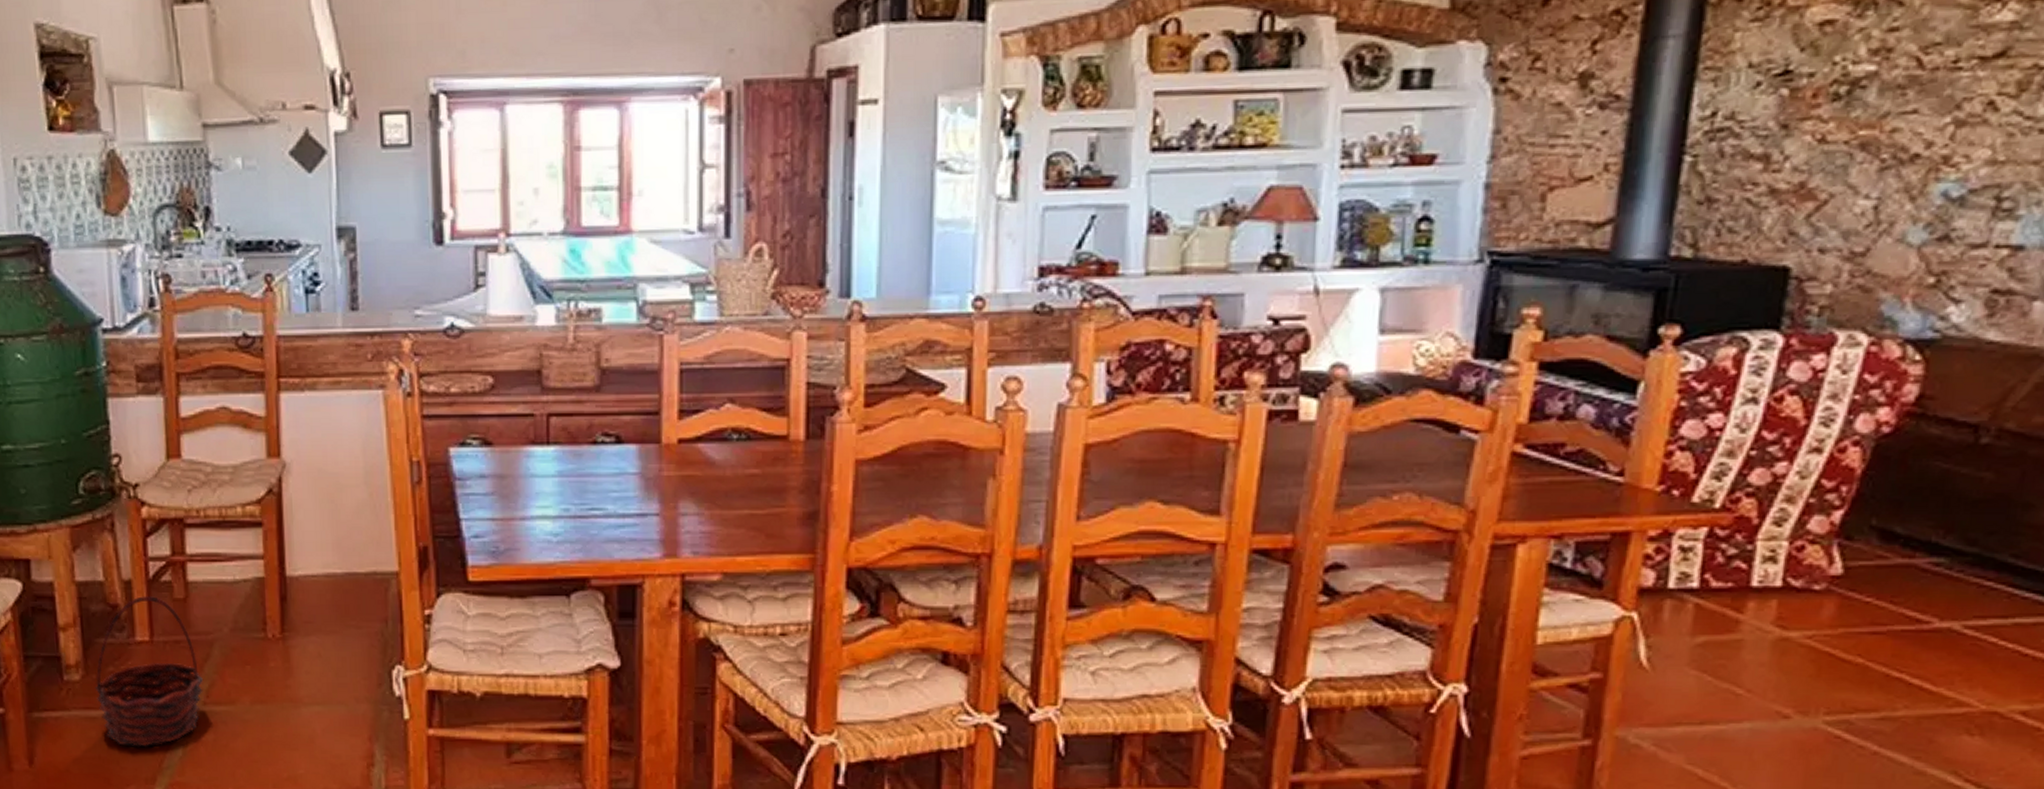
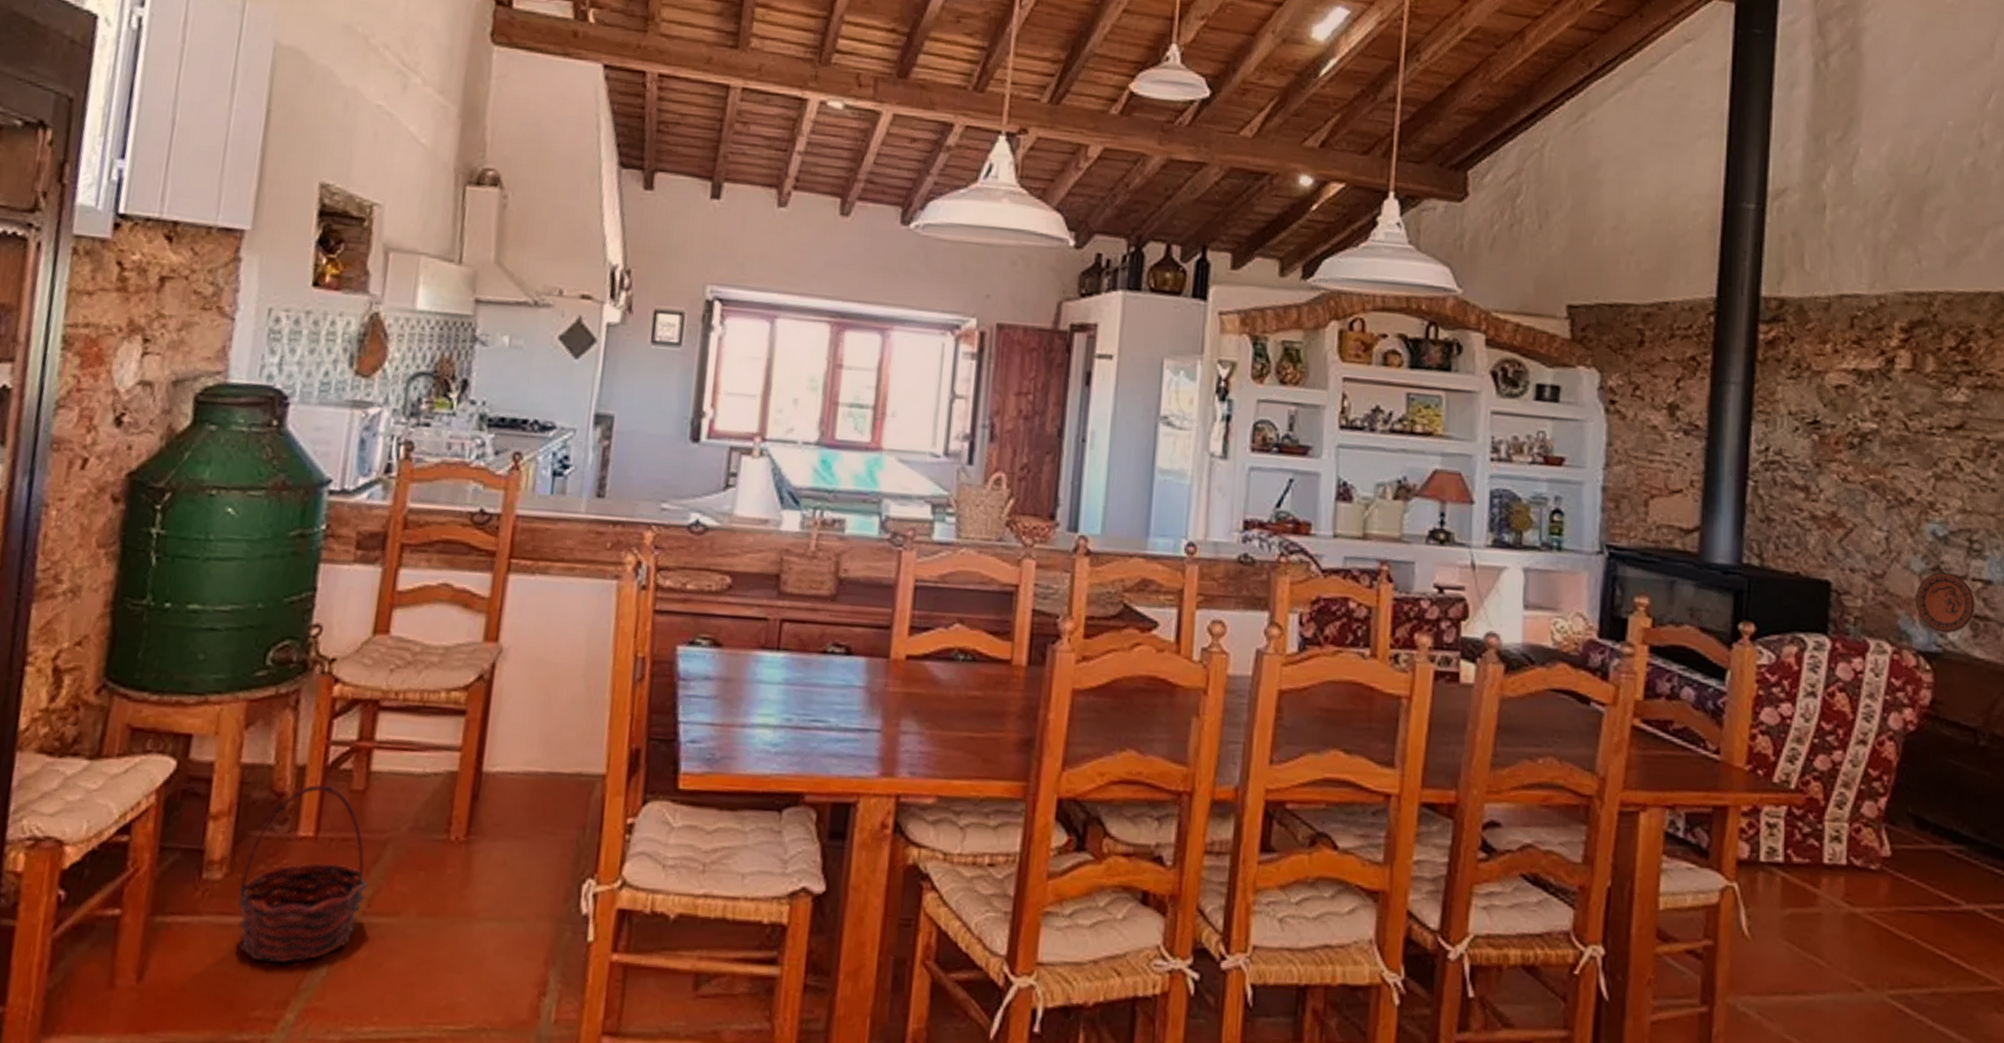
decorative plate: none [1908,240,1996,315] -> present [1915,571,1975,633]

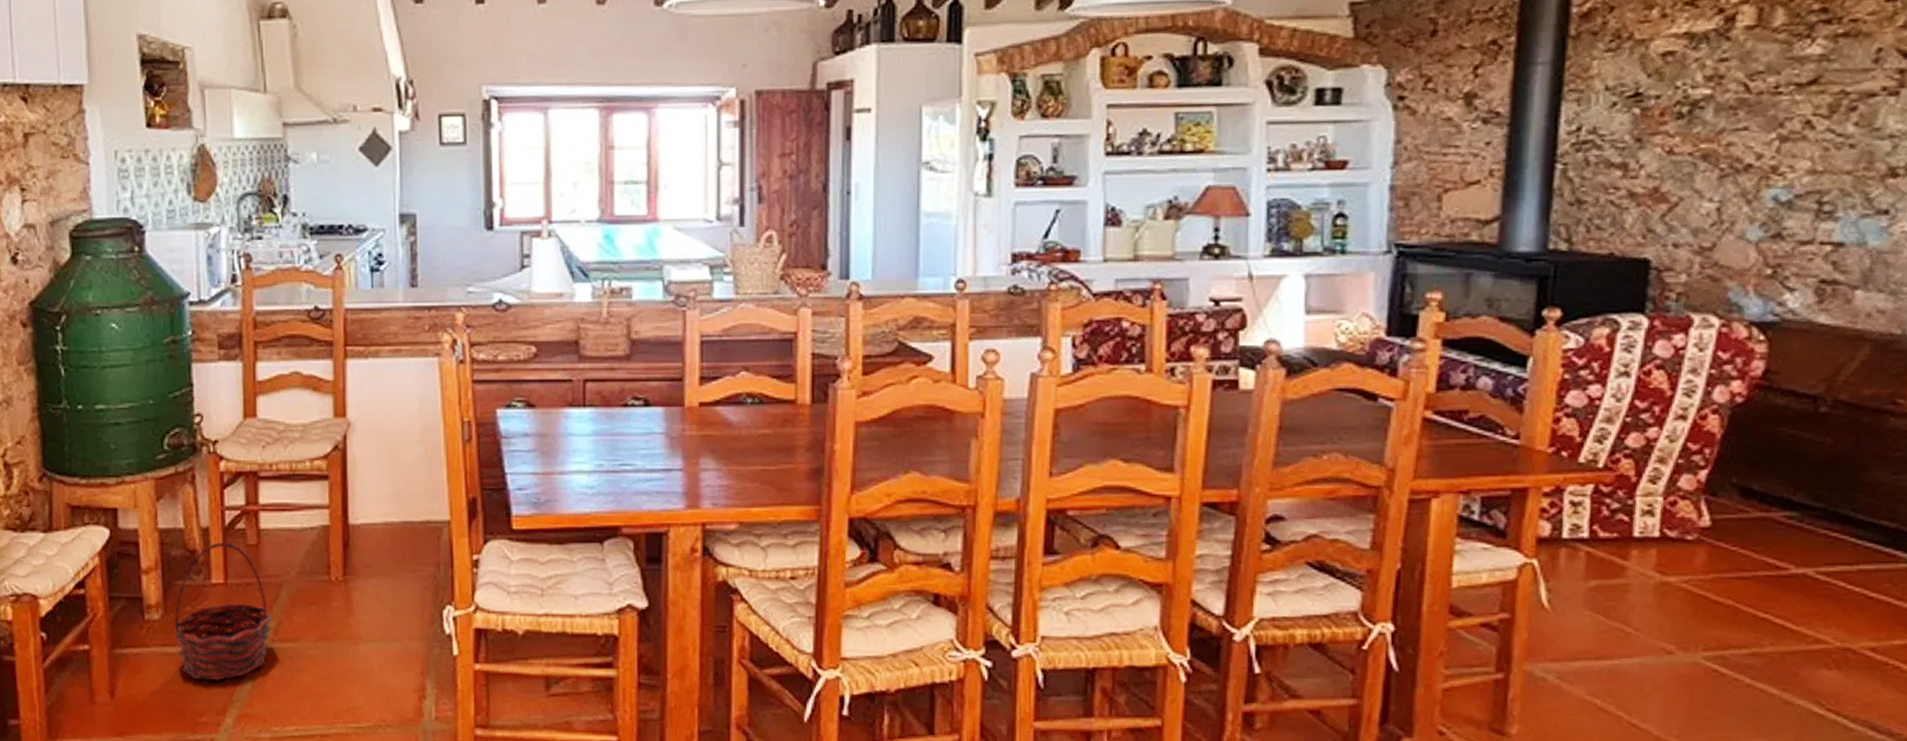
decorative plate: present [1915,571,1975,633] -> none [1749,238,1822,301]

